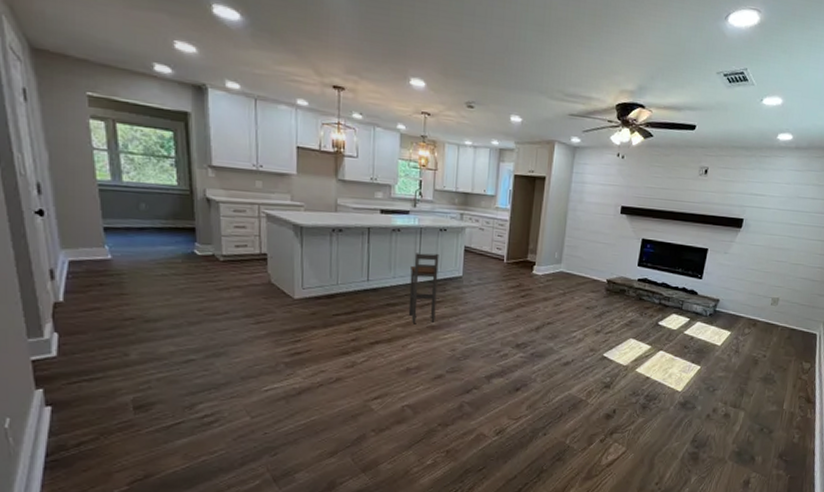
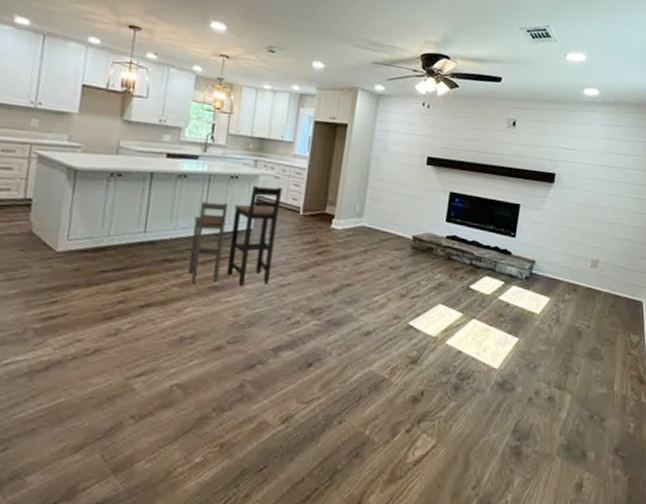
bar stool: none [441,236,488,325] -> present [226,185,283,286]

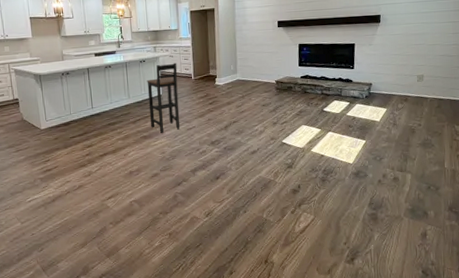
bar stool: present [188,202,228,284] -> none [121,79,146,136]

